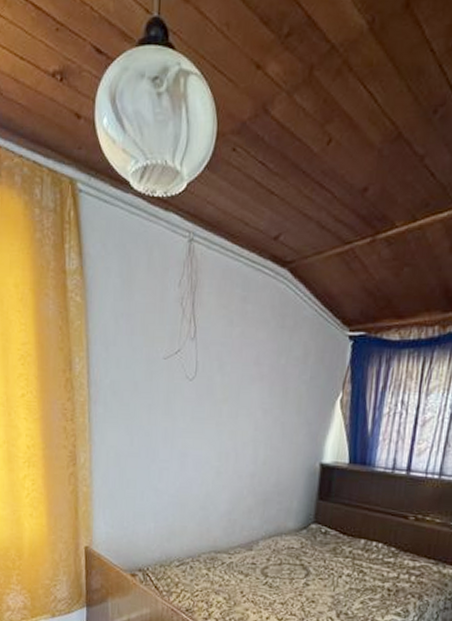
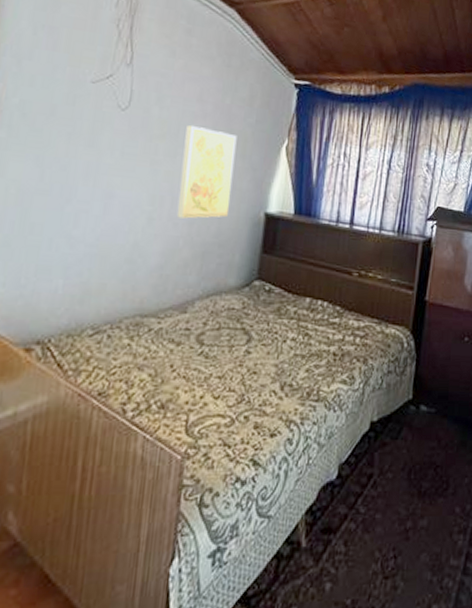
wall art: none [240,388,293,472] -> present [176,125,237,219]

